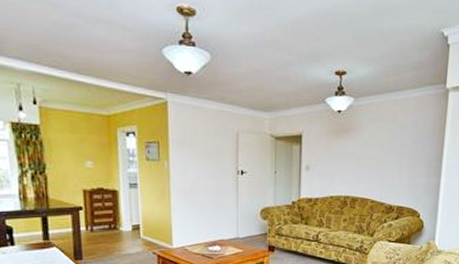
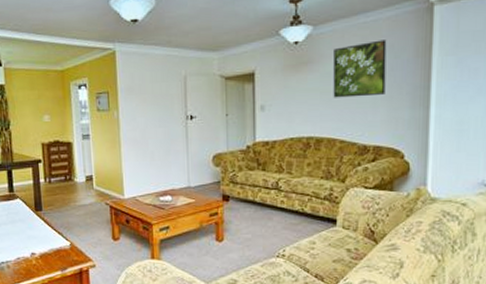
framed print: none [368,116,412,164] -> present [333,40,387,98]

